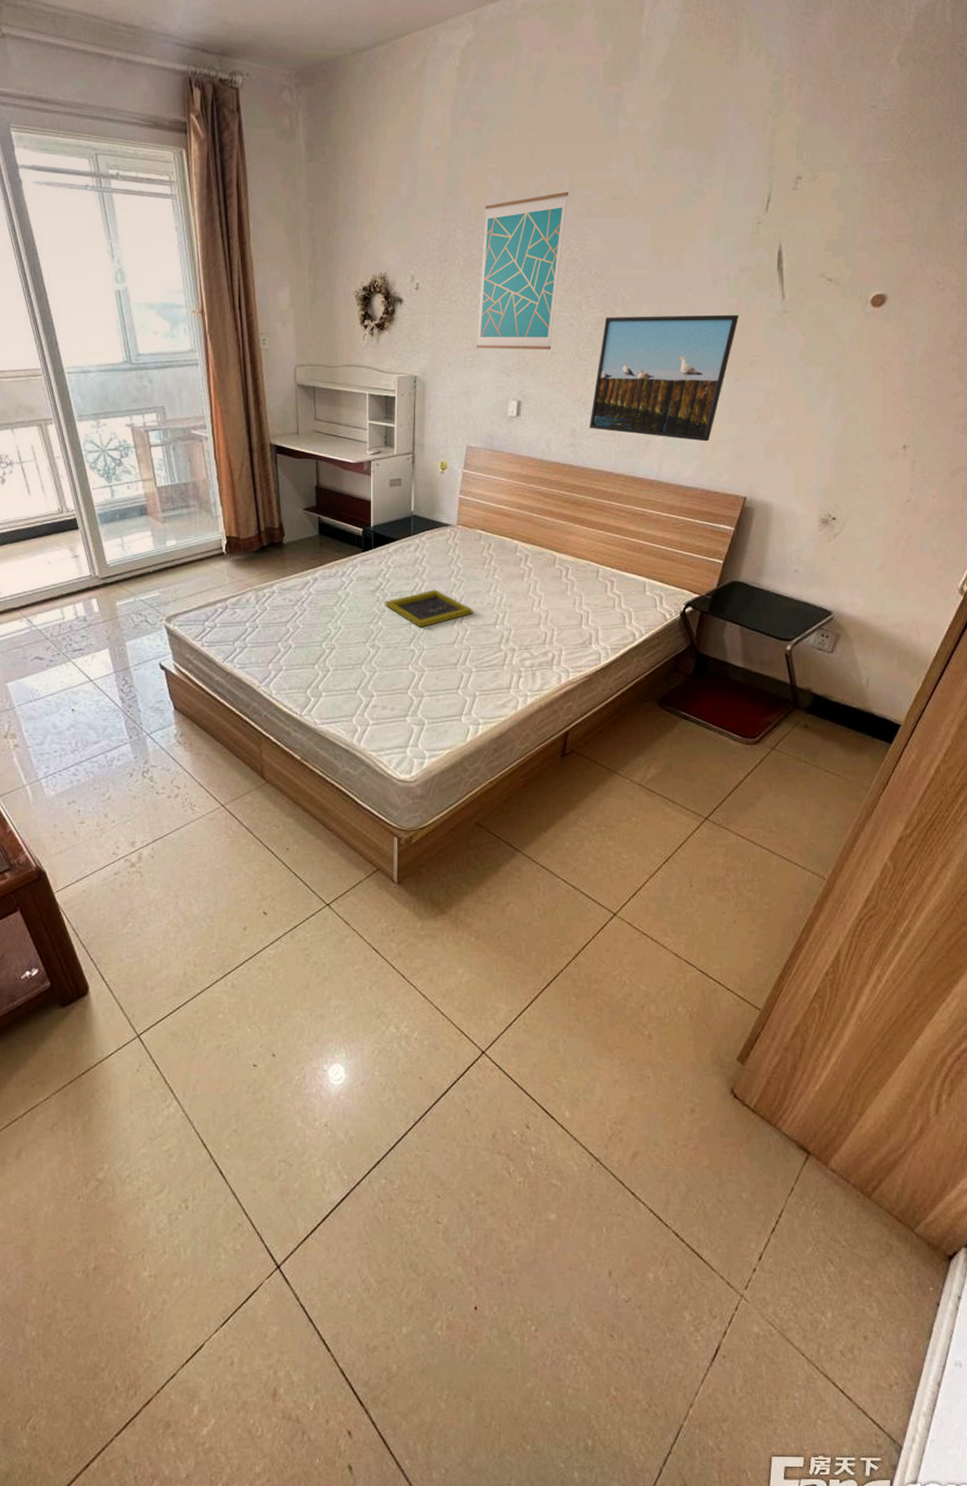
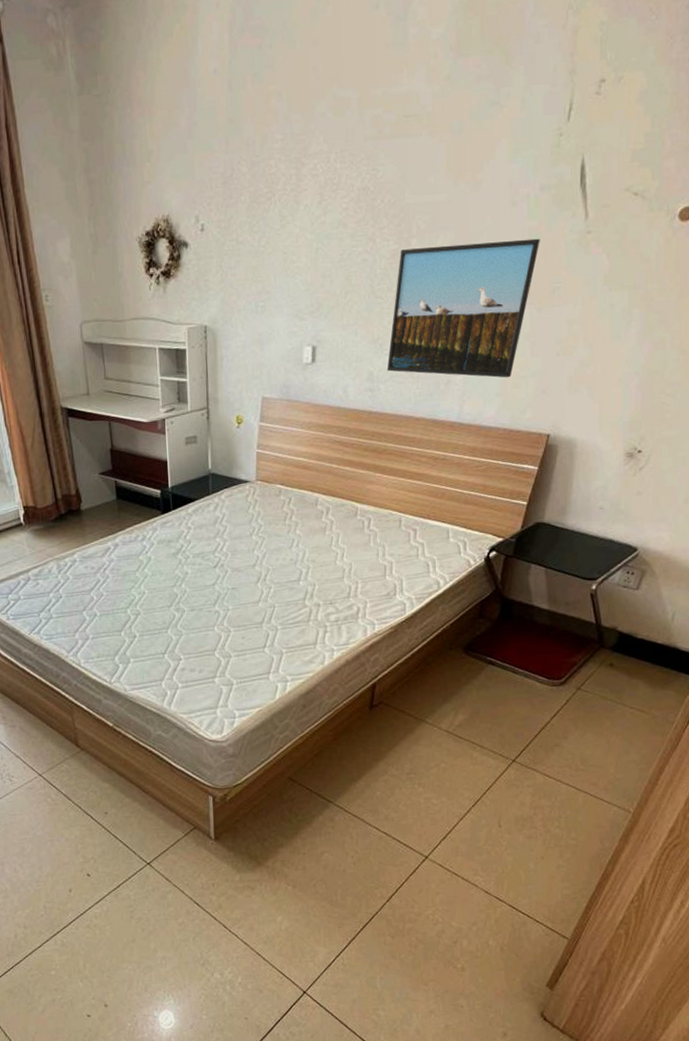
tray: present [385,589,473,628] -> none [187,548,276,588]
wall art: present [476,191,569,350] -> none [267,111,358,292]

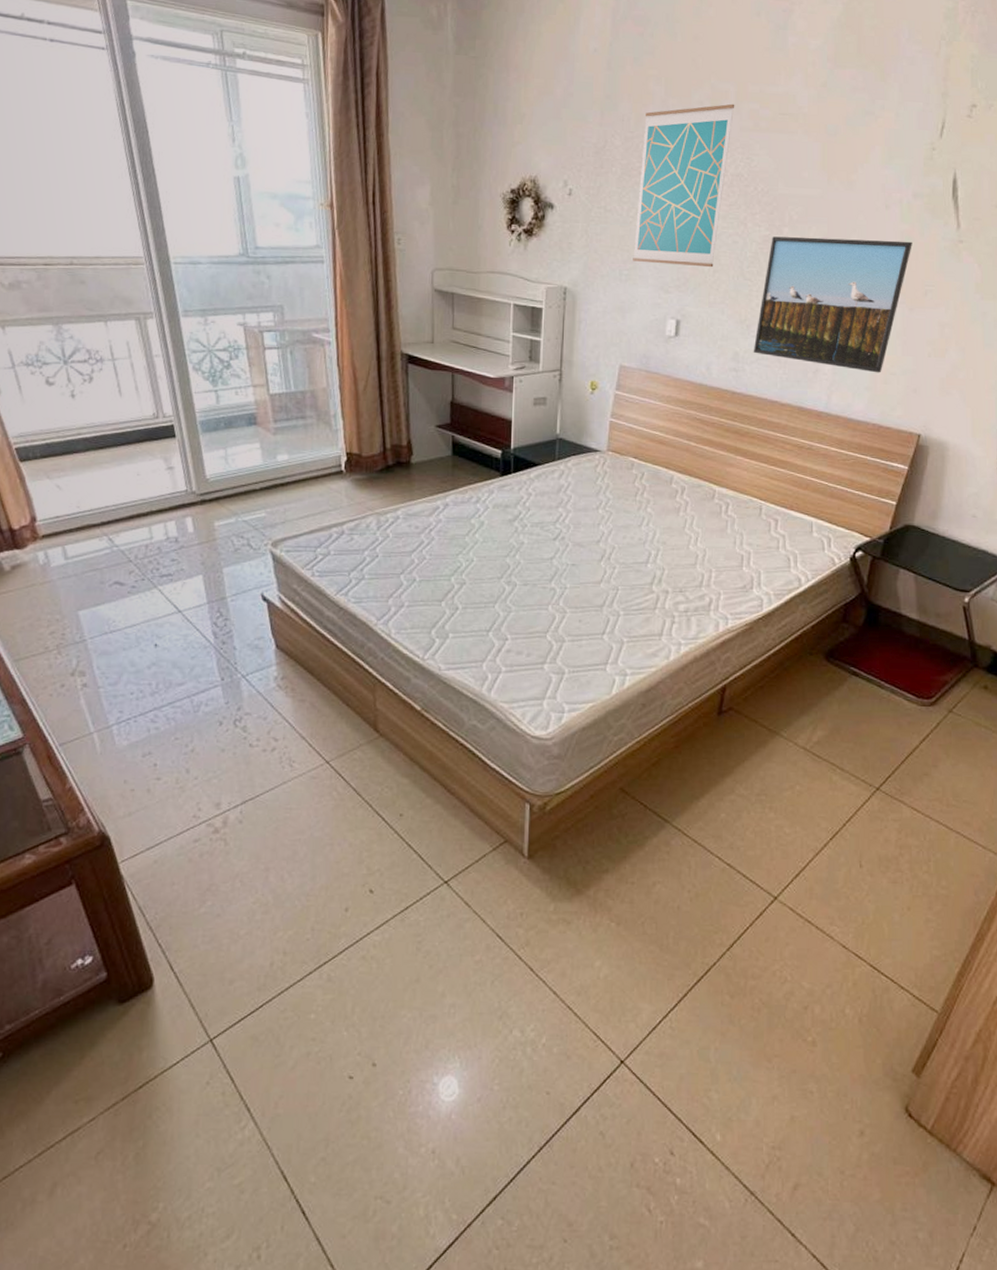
wall art: none [267,111,358,292] -> present [633,103,735,268]

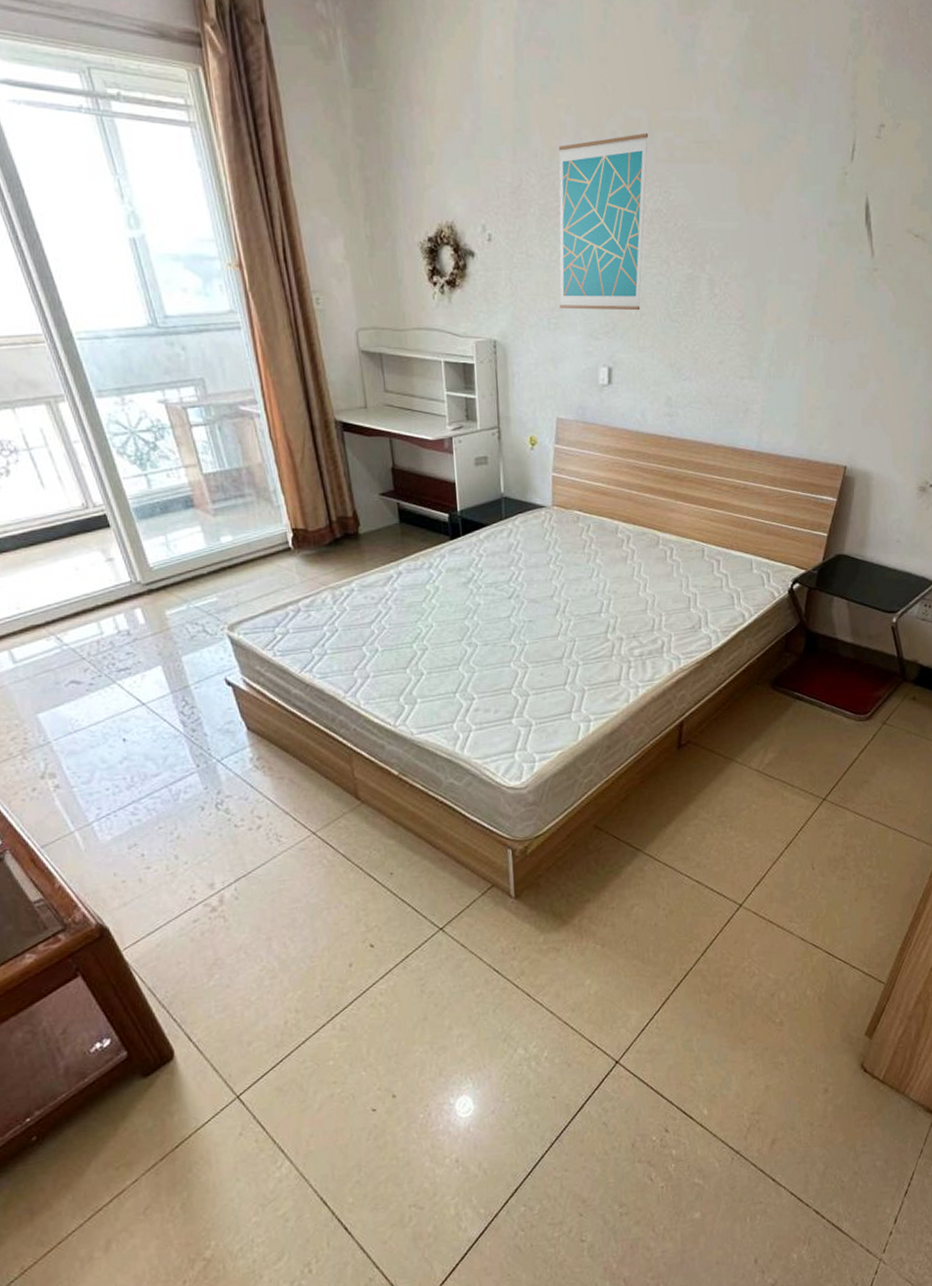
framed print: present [753,236,912,373] -> none [685,272,830,409]

